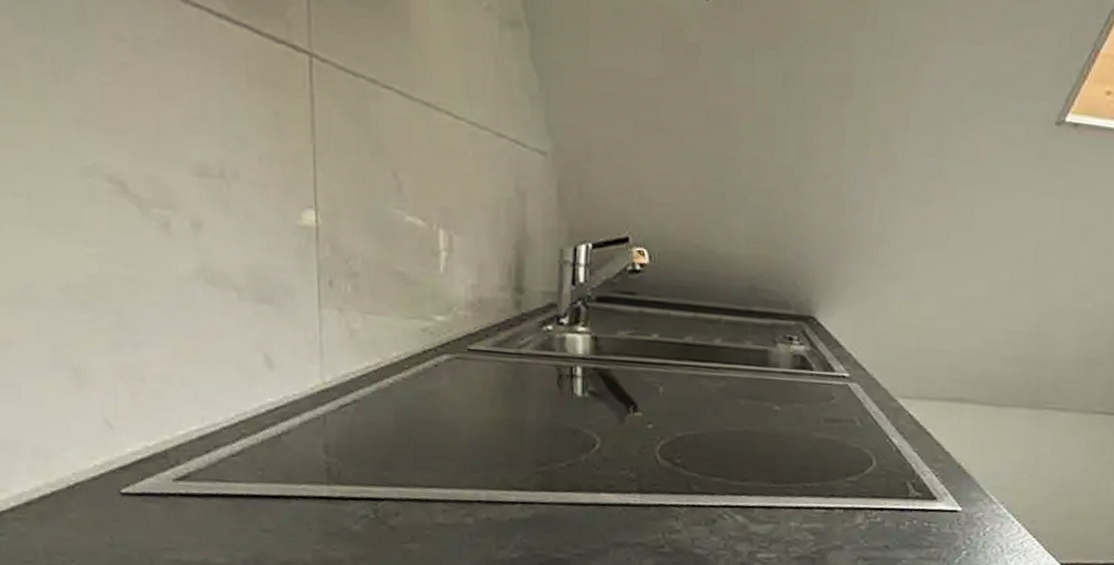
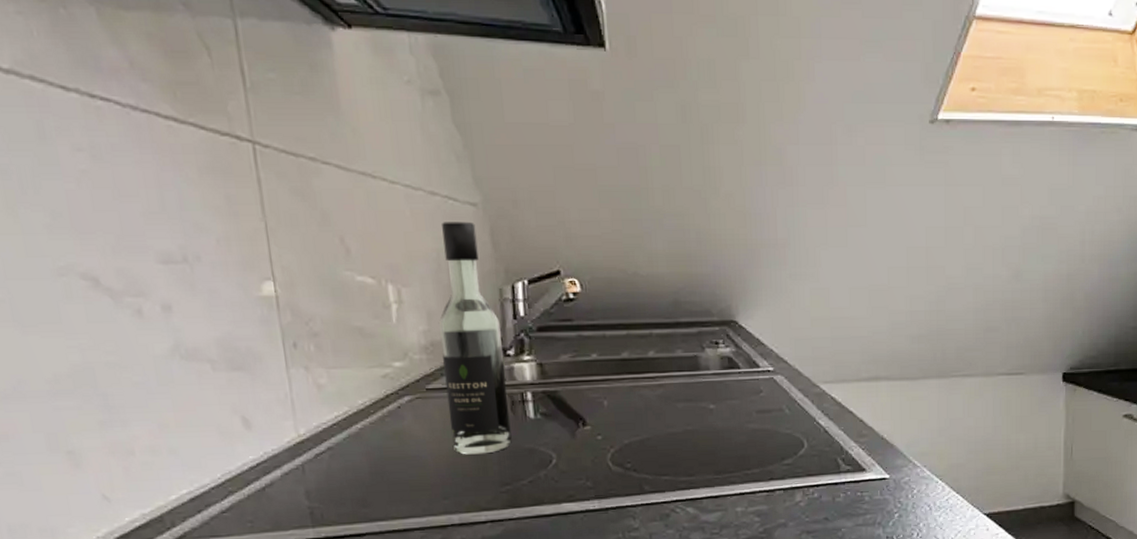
bottle: none [489,168,556,429] -> present [438,222,512,455]

